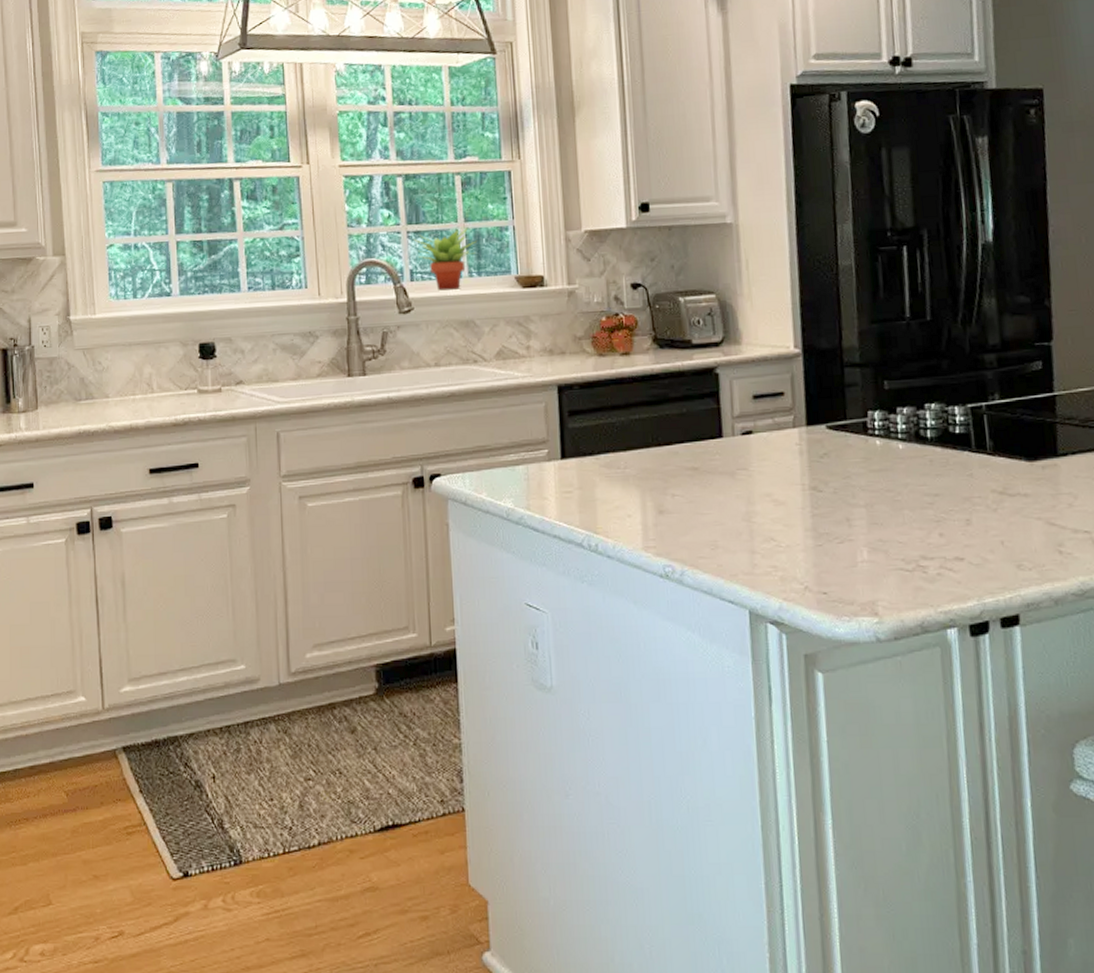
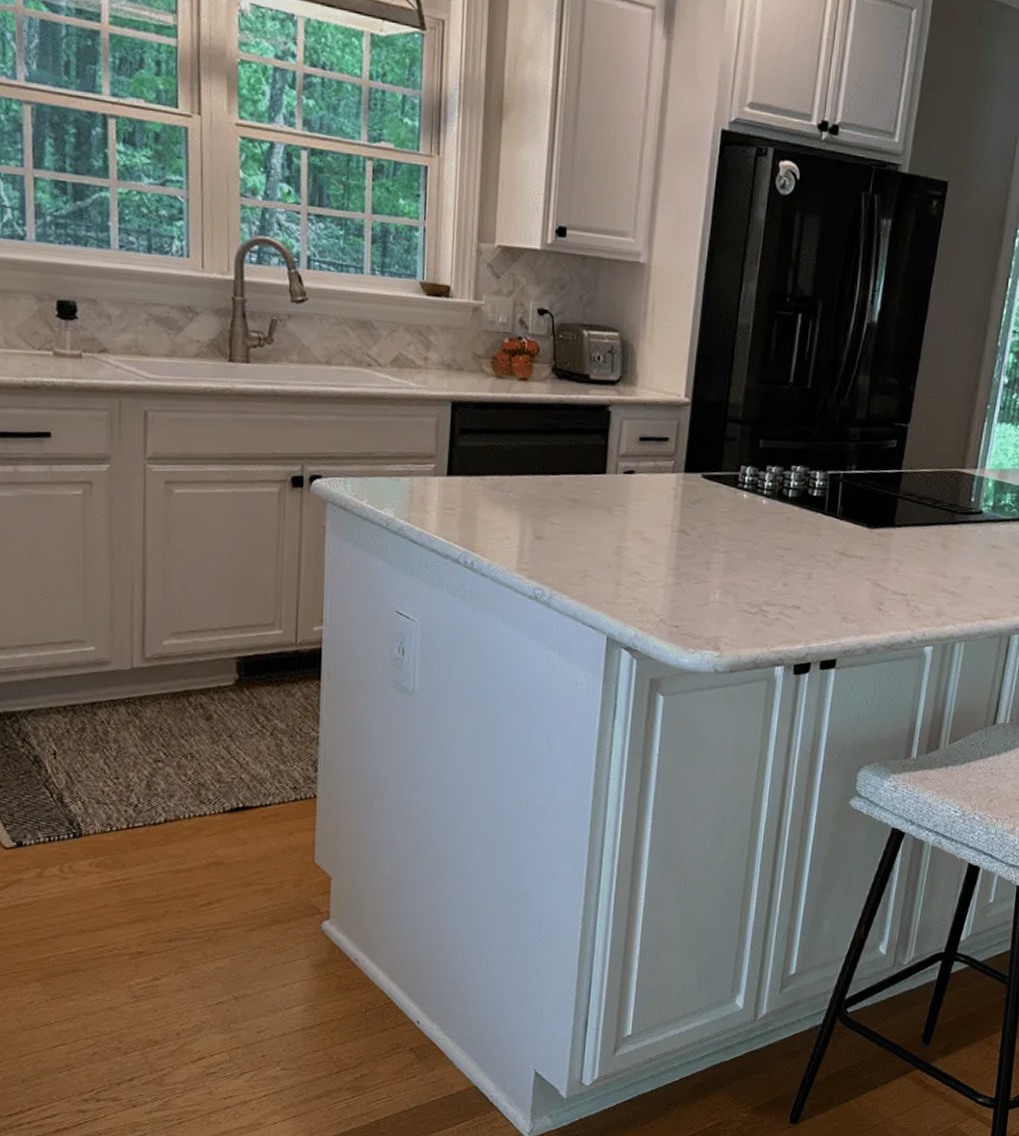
succulent plant: present [412,227,478,291] -> none [313,219,385,286]

